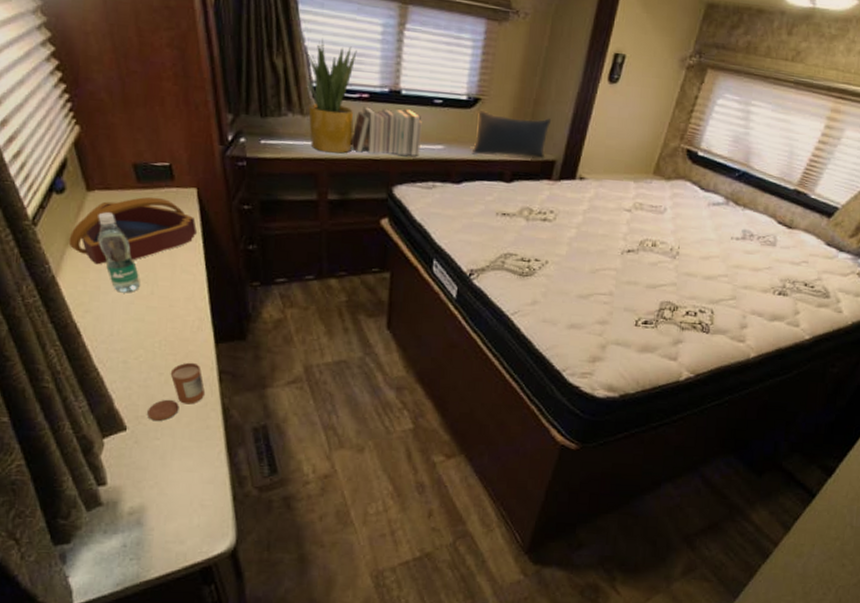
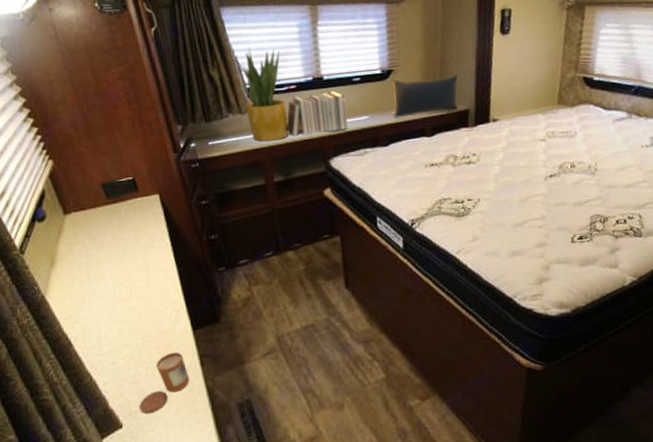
decorative basket: present [68,196,197,265] -> none [53,208,163,278]
bottle: present [98,212,140,293] -> none [76,230,120,300]

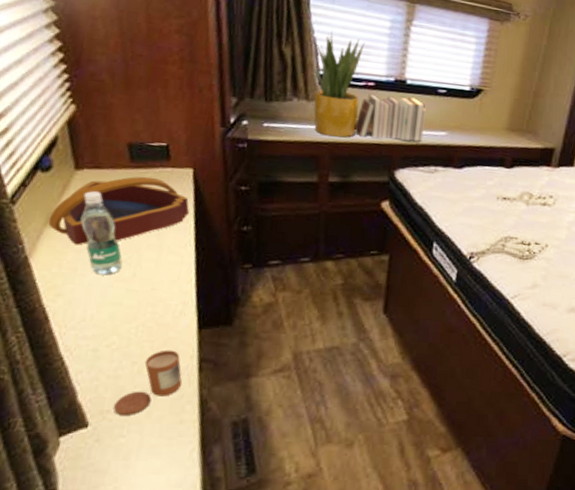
decorative basket: none [53,208,163,278] -> present [48,176,189,245]
bottle: none [76,230,120,300] -> present [80,191,123,275]
pillow: present [391,74,459,119] -> none [473,99,550,147]

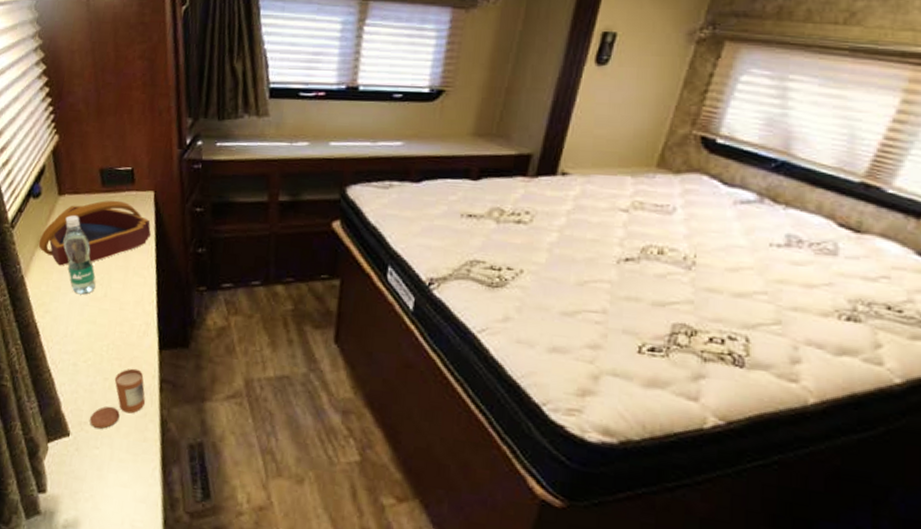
planter: present [312,31,365,138] -> none [263,41,315,154]
books: present [354,94,426,142] -> none [304,105,380,155]

